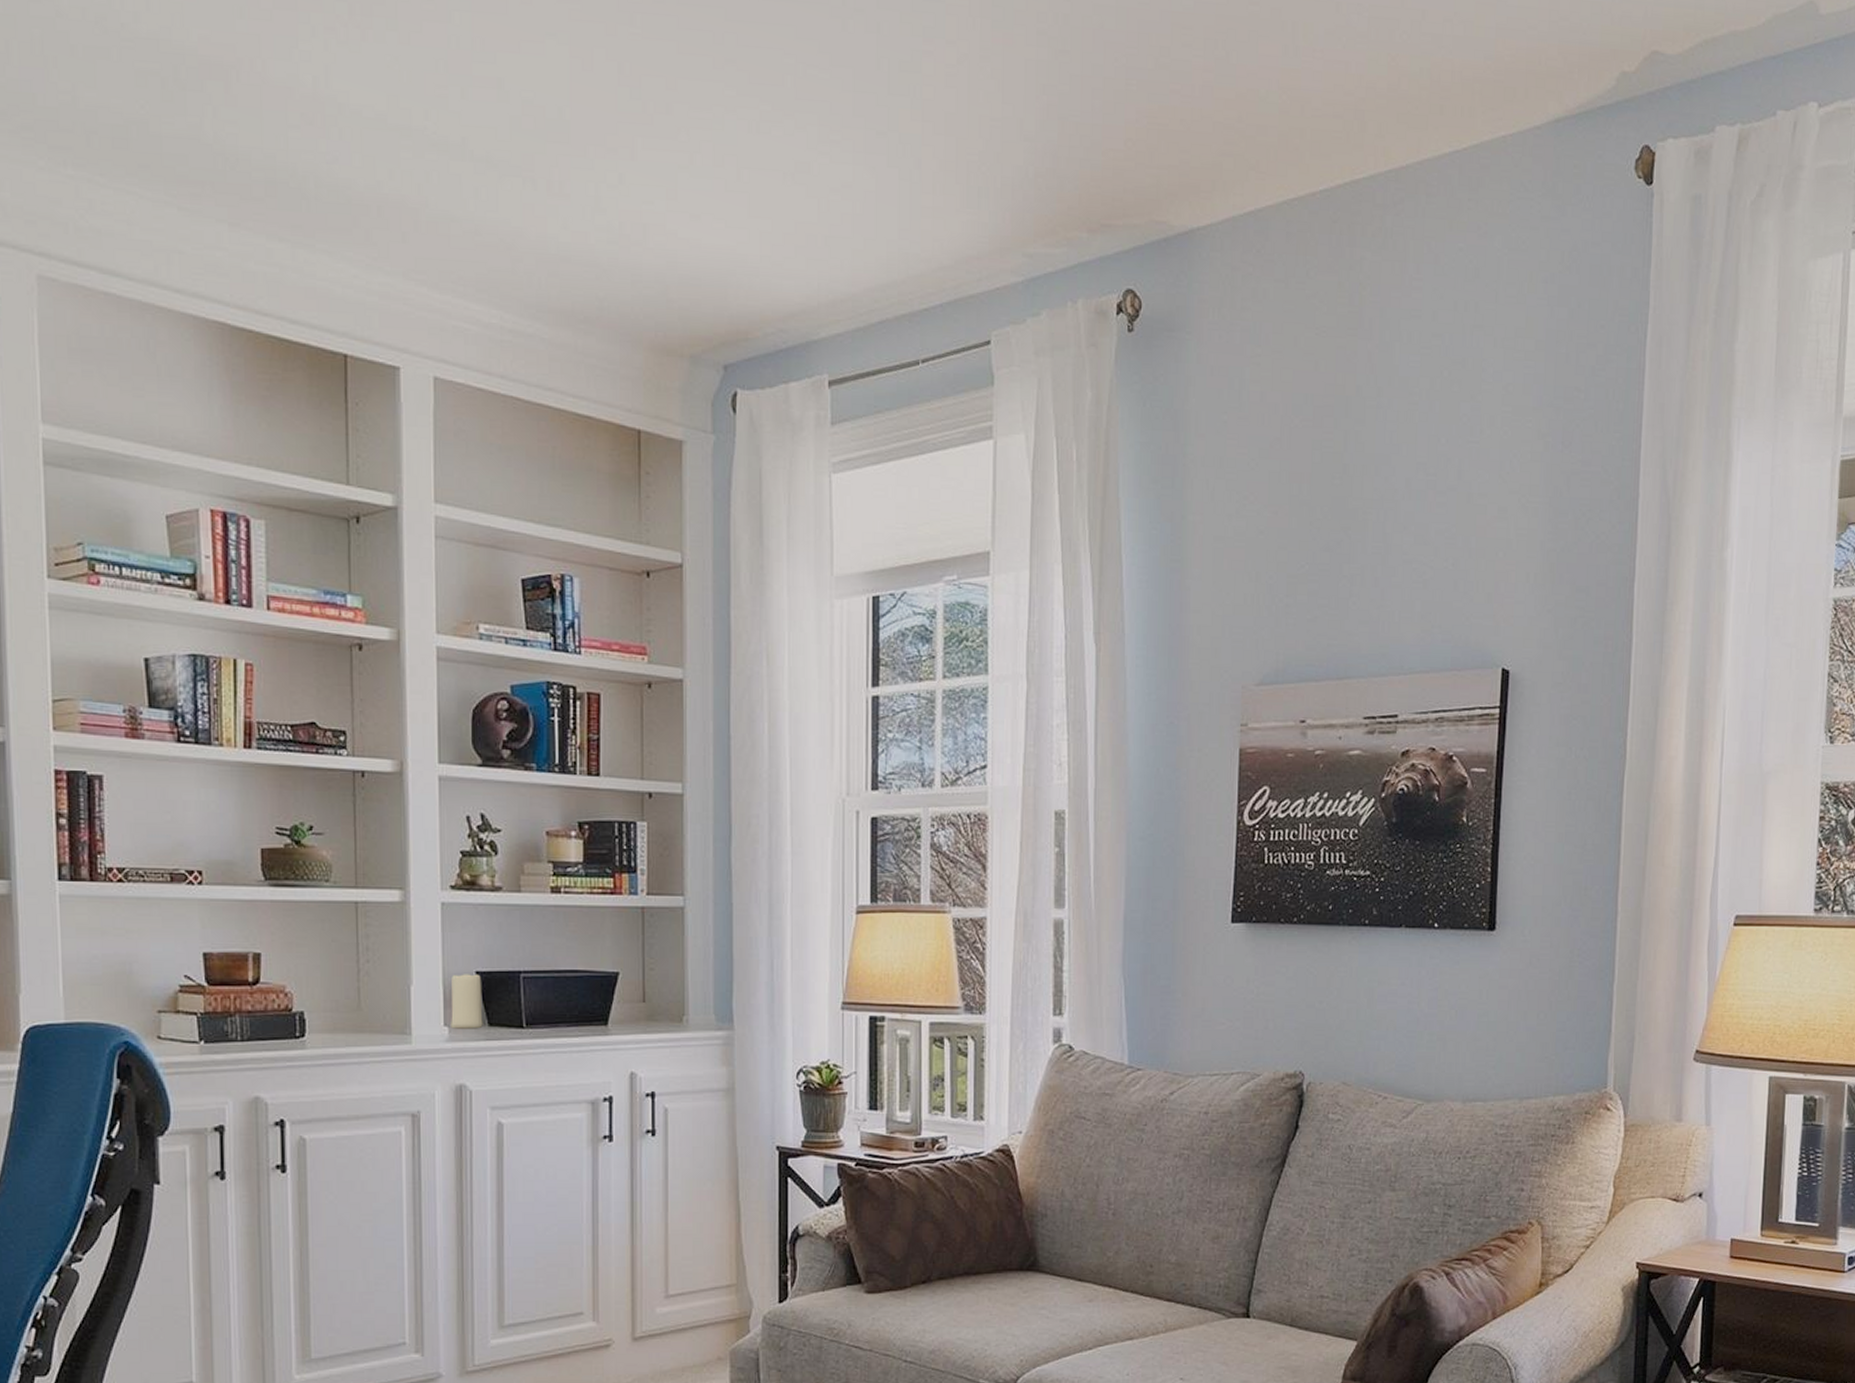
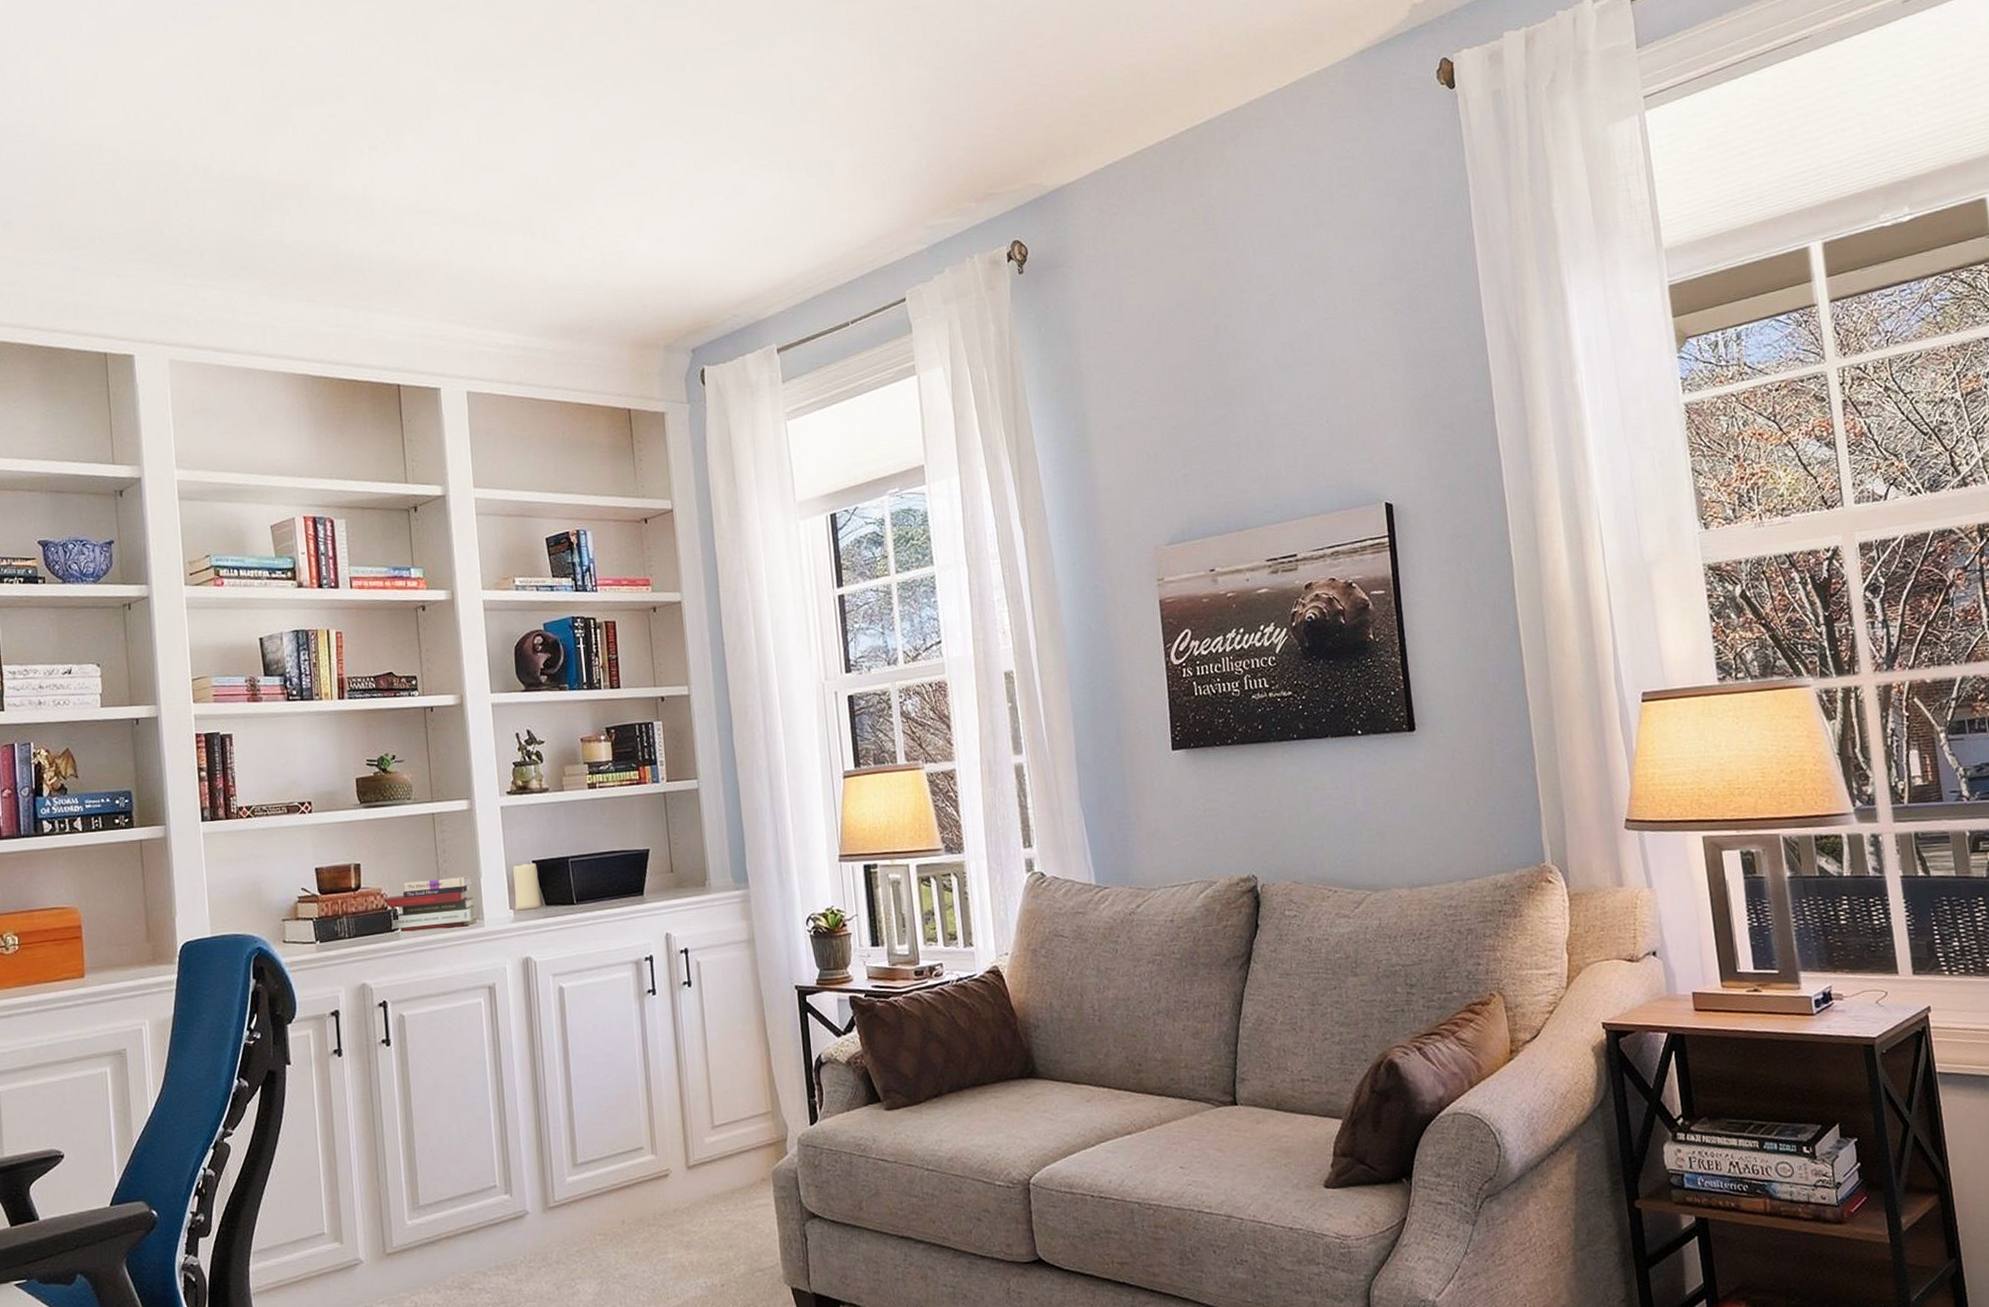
books: none [289,979,403,1041] -> present [385,875,477,931]

